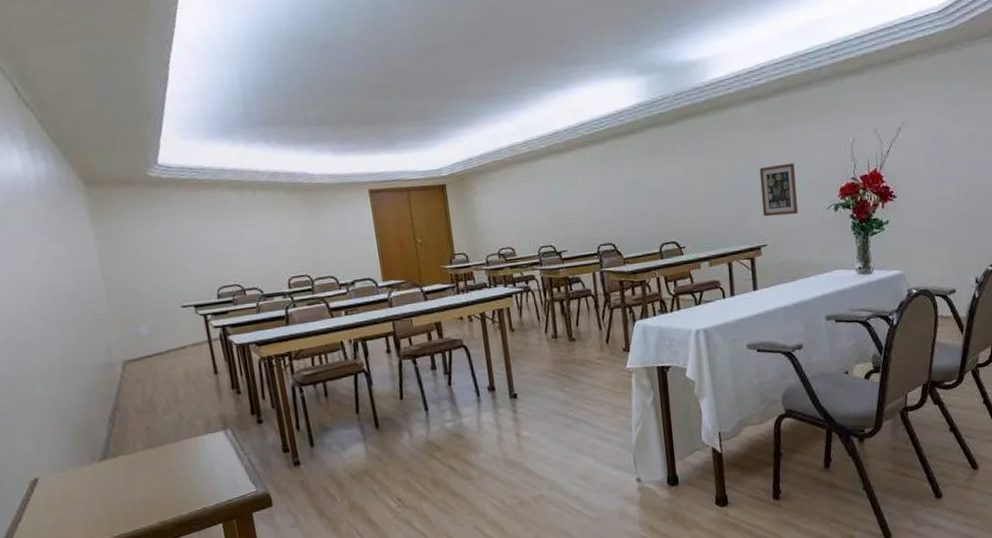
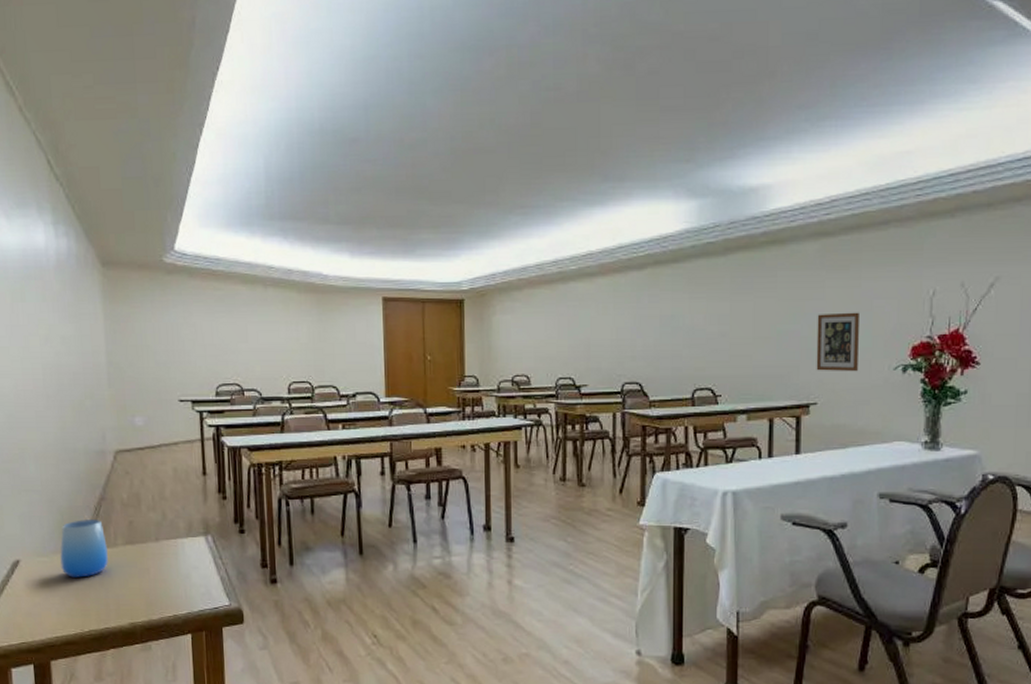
cup: none [77,429,130,487] -> present [60,520,108,578]

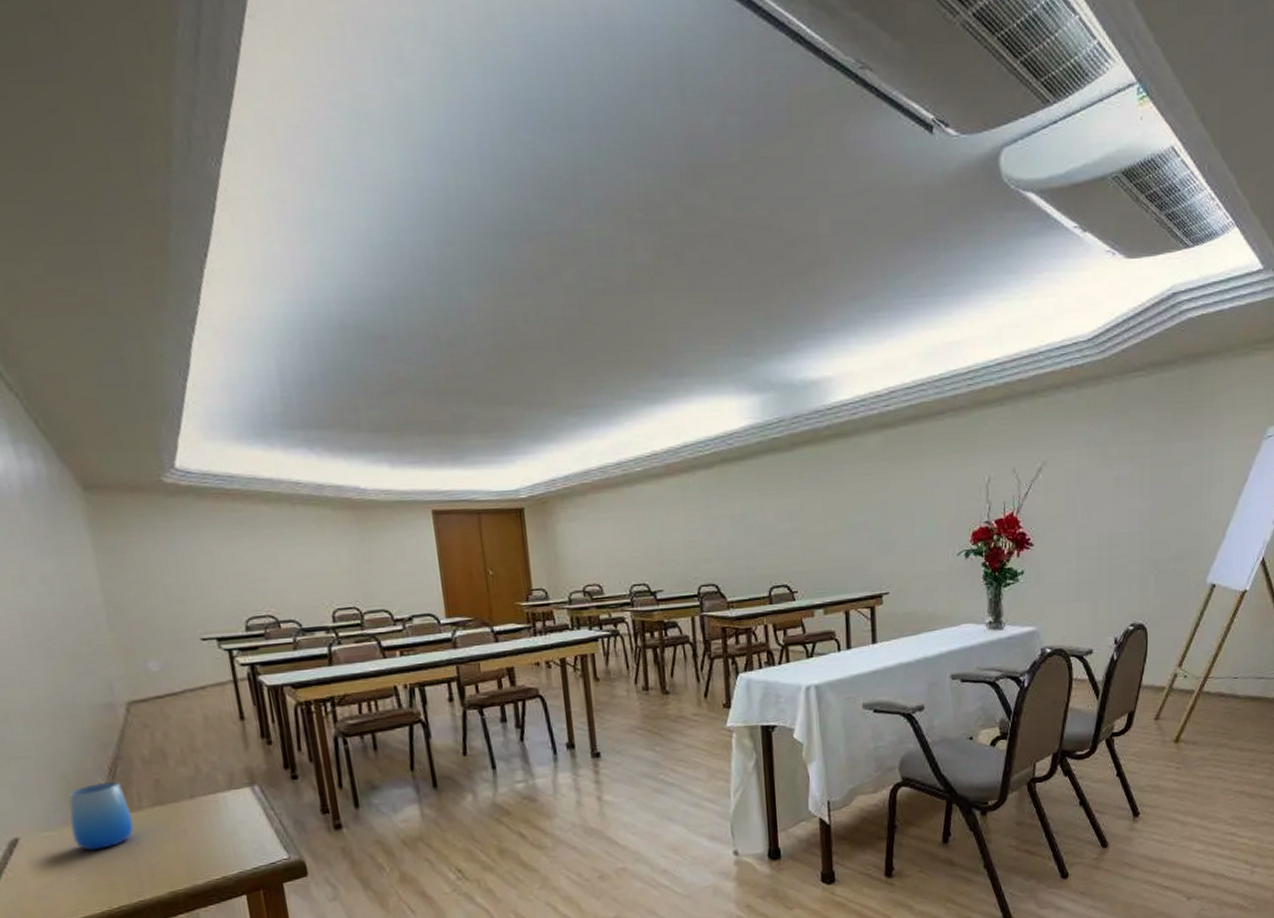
wall art: present [816,312,859,372] -> none [884,501,925,561]

